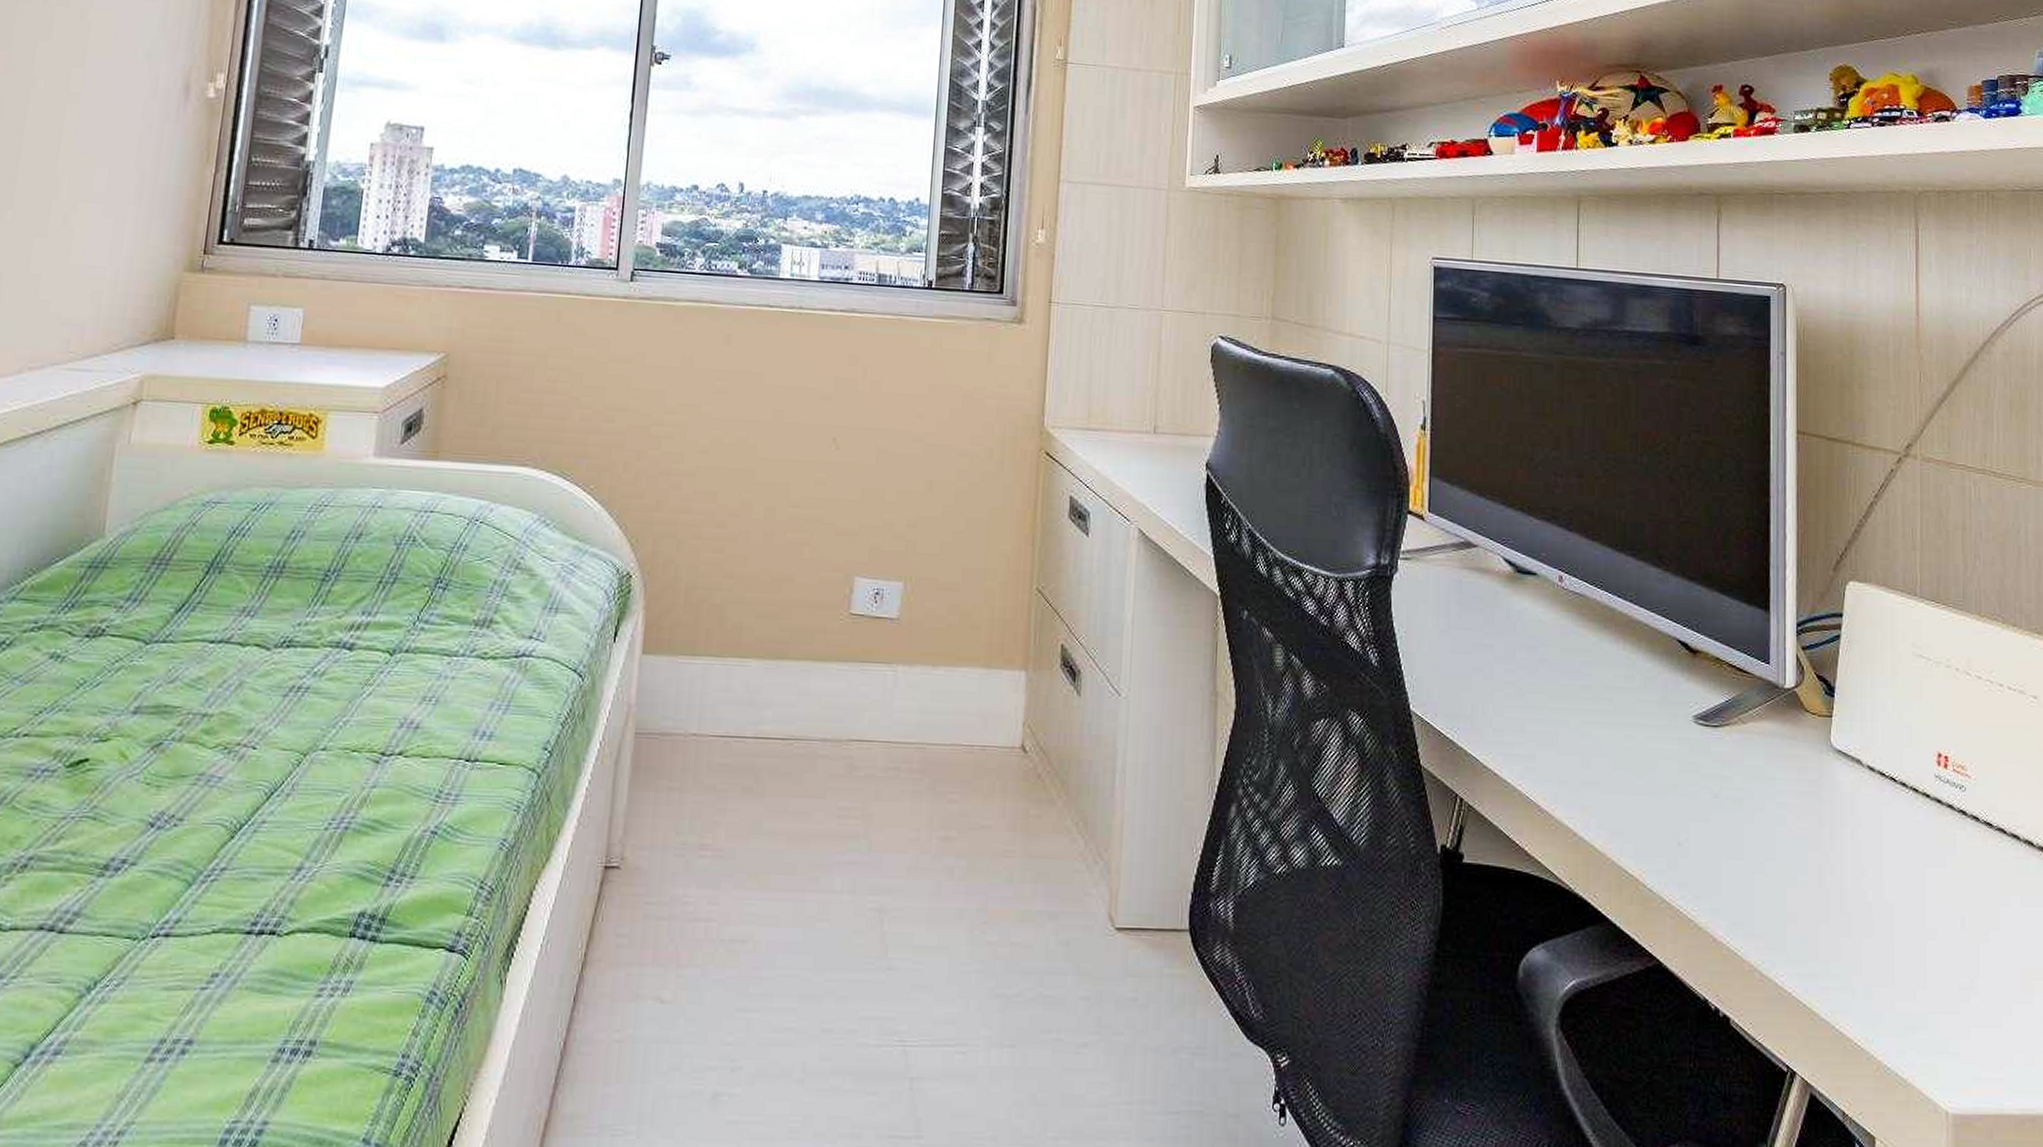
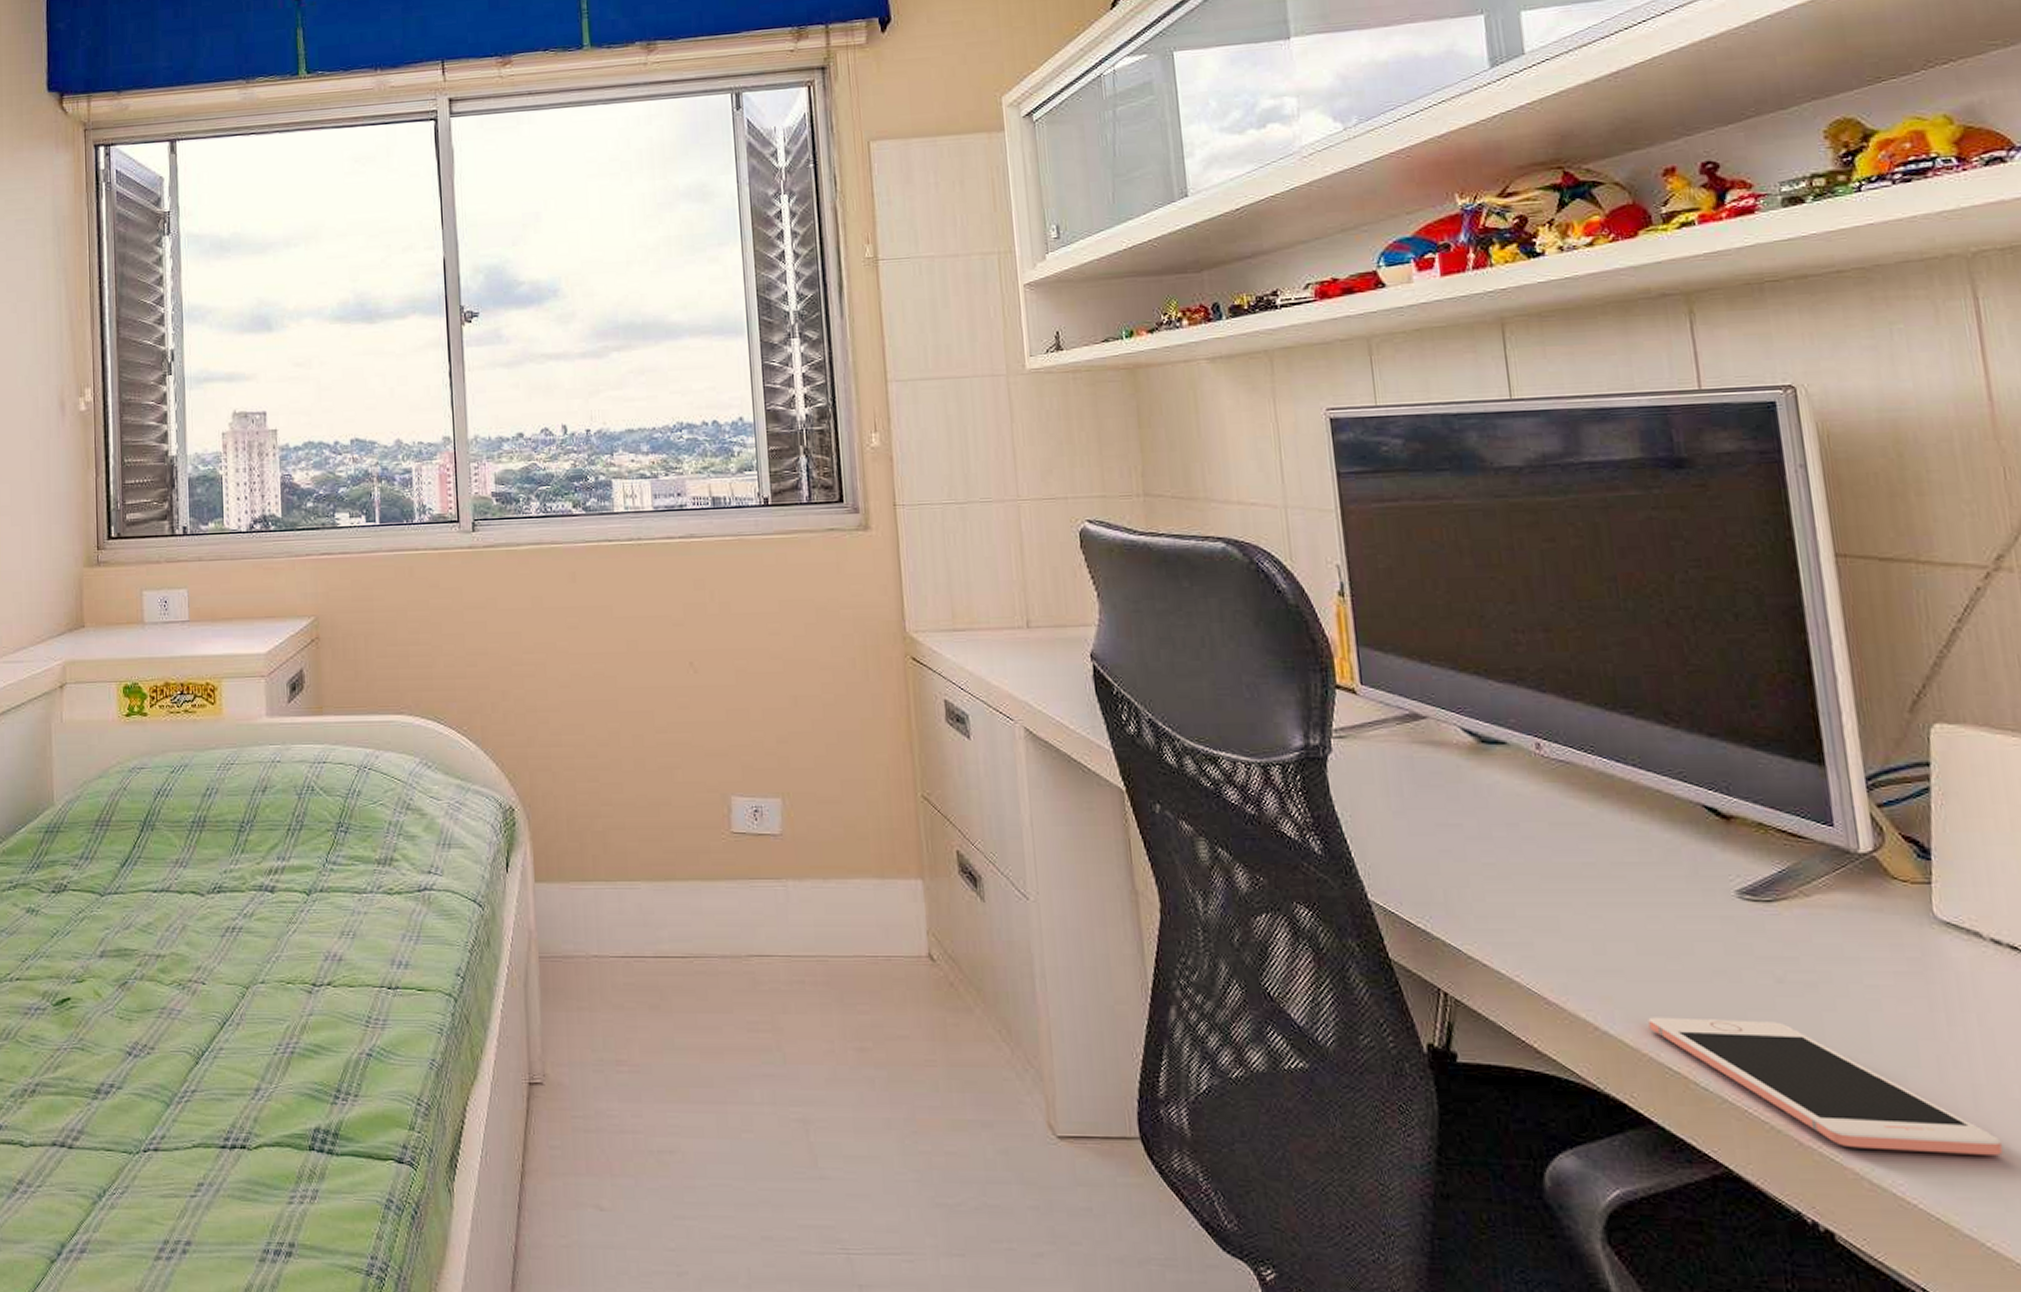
cell phone: none [1615,825,1855,950] -> present [1648,1017,2003,1155]

